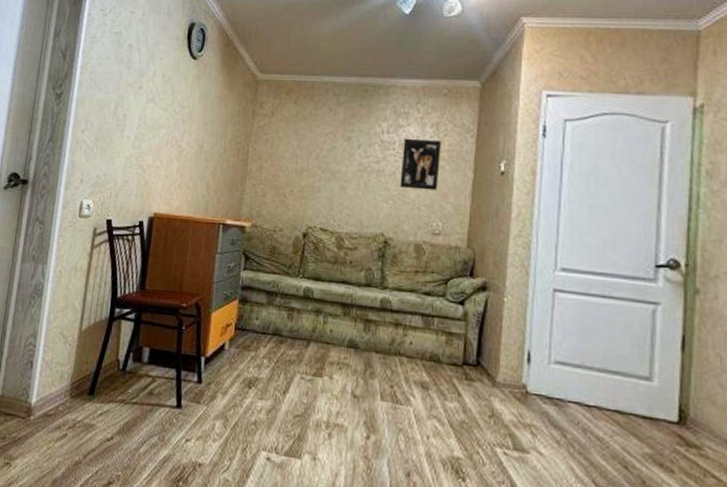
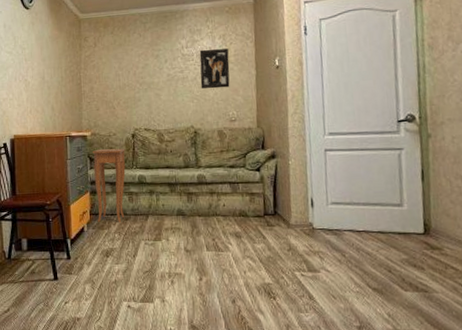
side table: none [243,245,292,346] -> present [93,148,126,223]

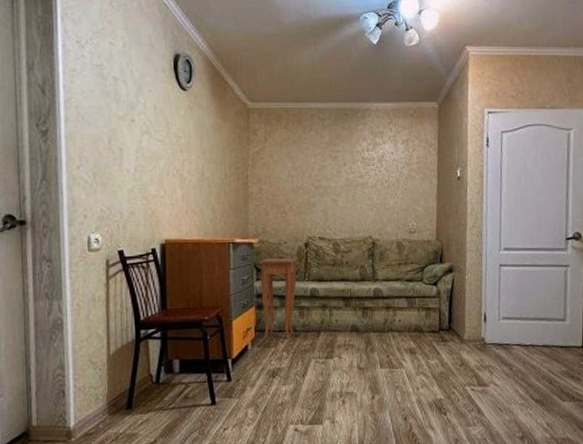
wall art: present [199,48,230,89] -> none [380,154,412,197]

